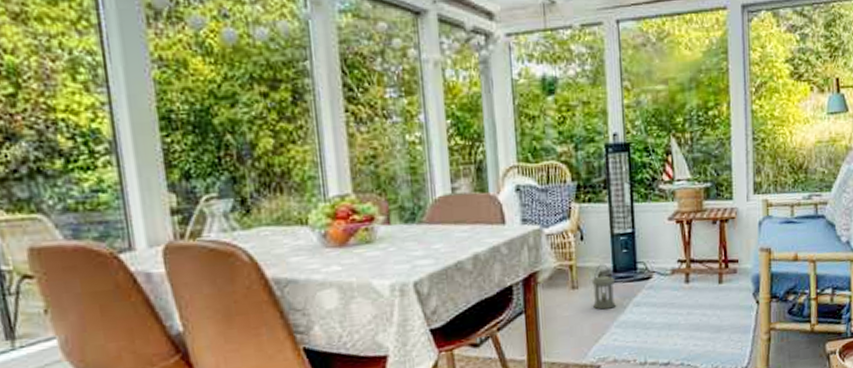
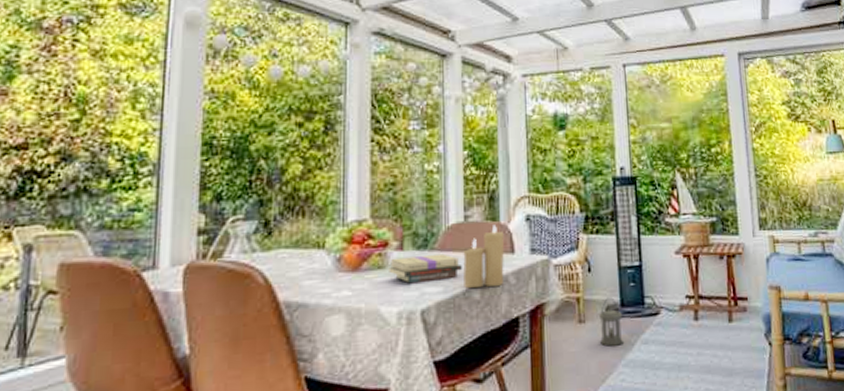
books: none [377,226,453,257] -> present [389,253,462,284]
candle: none [452,196,496,260] -> present [463,225,505,289]

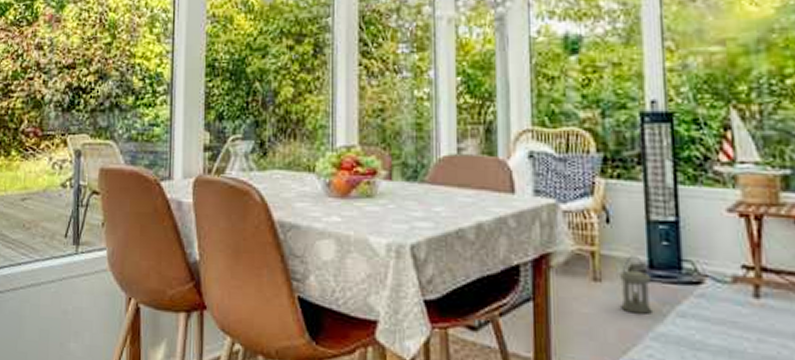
books: present [389,253,462,284] -> none [377,187,455,216]
candle: present [463,225,505,289] -> none [456,160,503,229]

